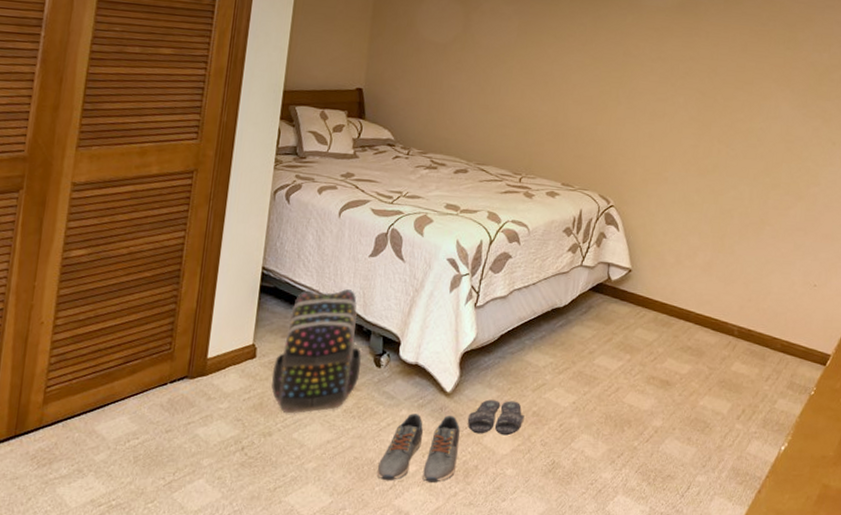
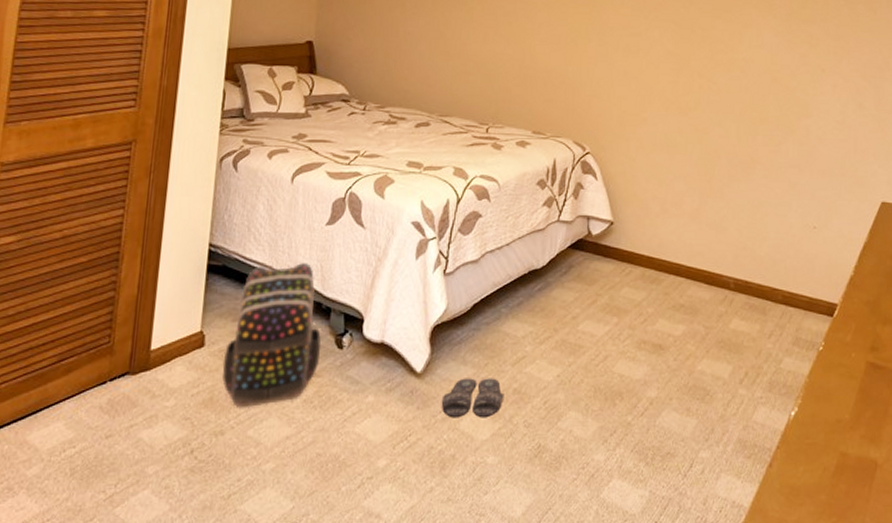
shoe: present [376,414,460,484] -> none [342,399,434,479]

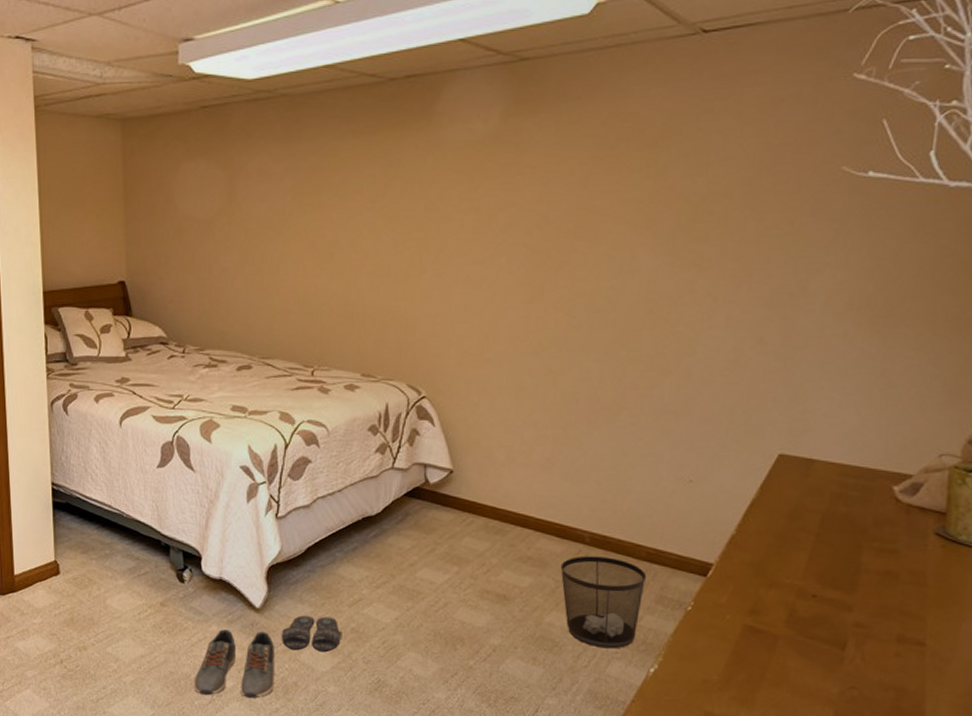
backpack: present [222,263,322,408] -> none [77,503,165,629]
shoe: none [342,399,434,479] -> present [194,629,275,699]
waste bin: none [709,301,784,394] -> present [560,556,647,649]

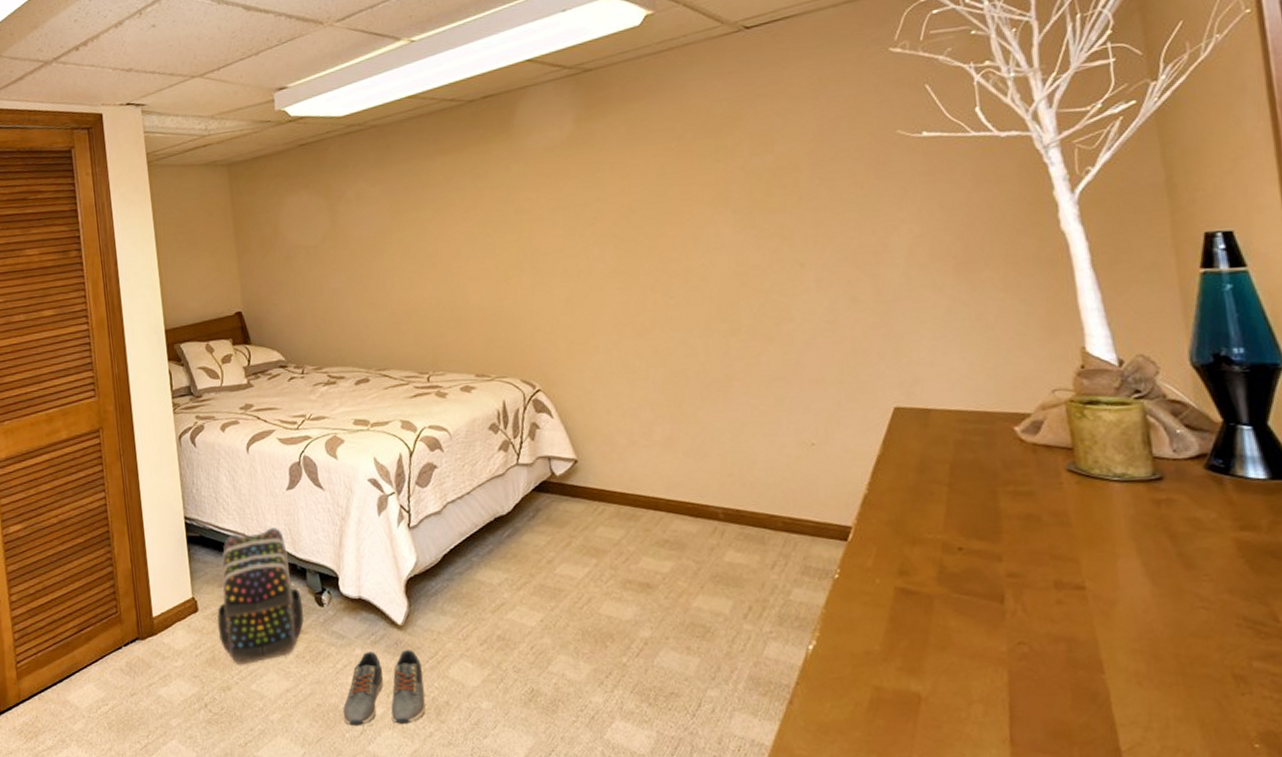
backpack: none [77,503,165,629] -> present [216,528,305,665]
slippers: present [281,615,342,653] -> none [426,626,489,667]
waste bin: present [560,556,647,649] -> none [698,531,788,629]

